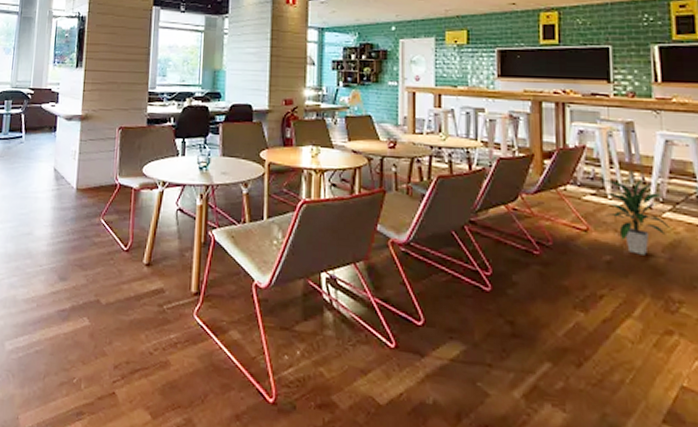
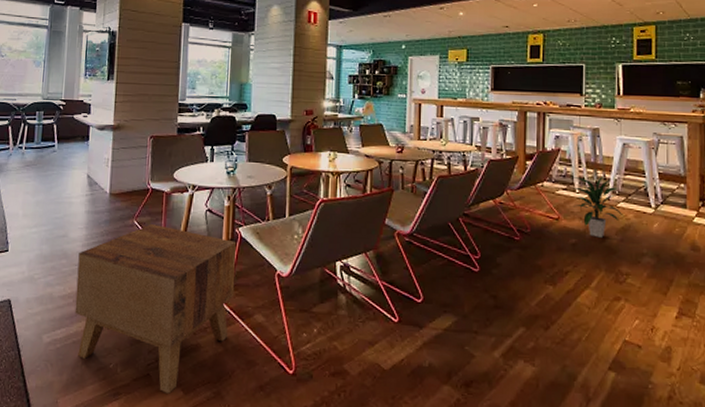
side table: none [38,223,210,417] -> present [74,224,237,394]

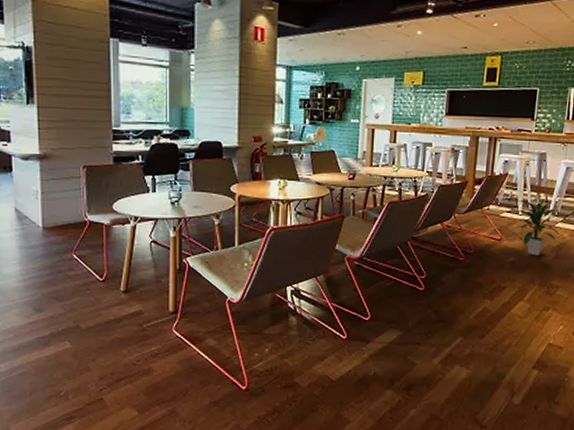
side table: present [74,224,237,394] -> none [15,257,185,414]

